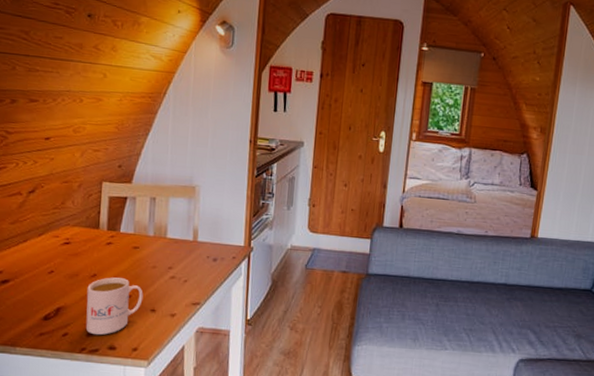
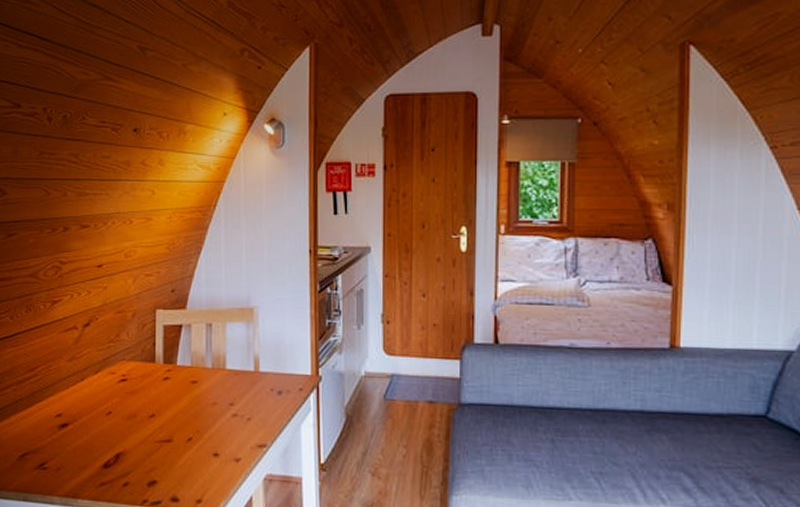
mug: present [85,277,144,336] -> none [146,417,205,485]

